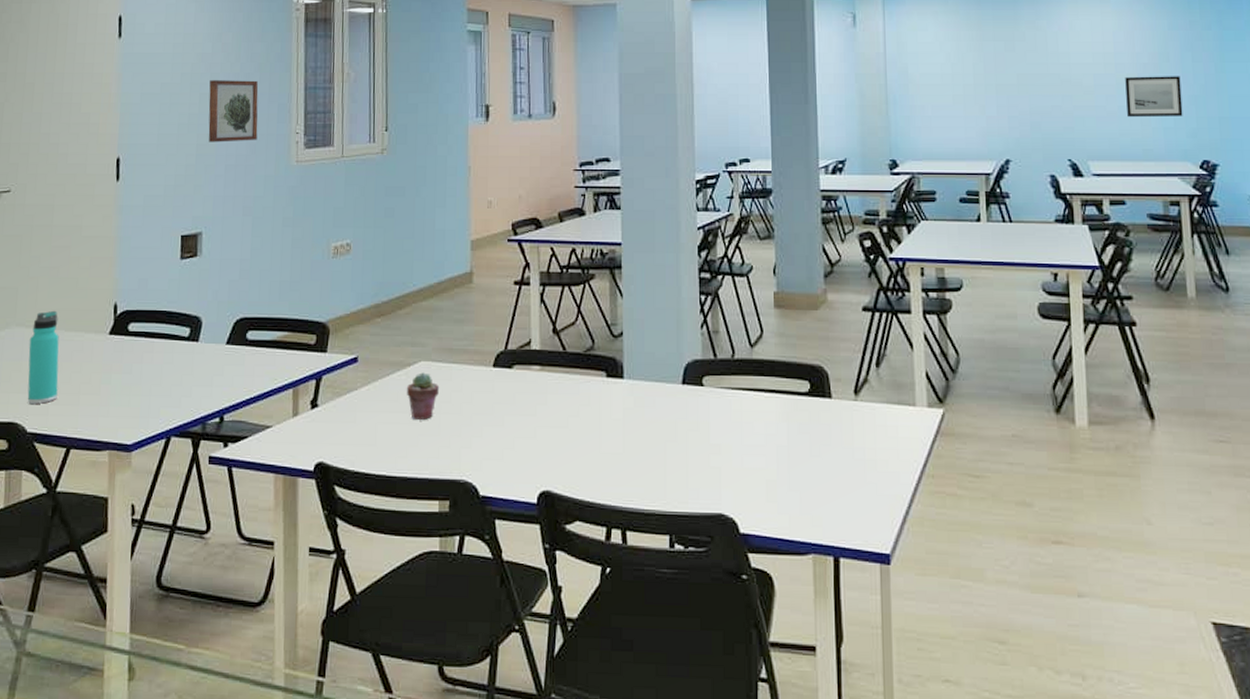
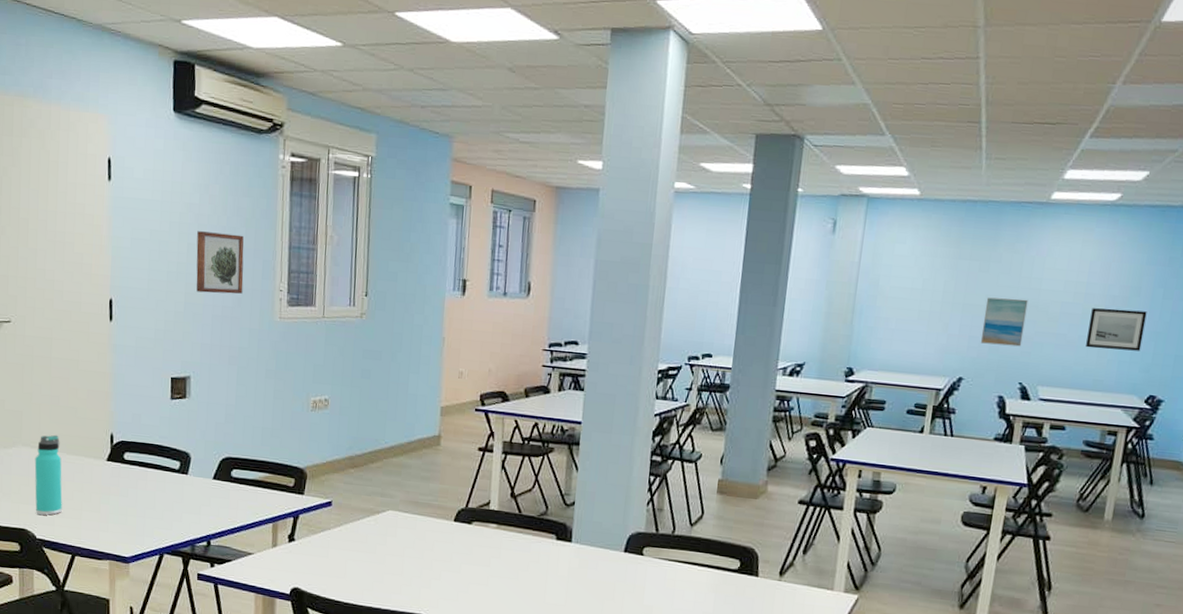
potted succulent: present [406,372,440,420] -> none [374,520,405,561]
wall art: none [1018,75,1063,123] -> present [980,297,1028,347]

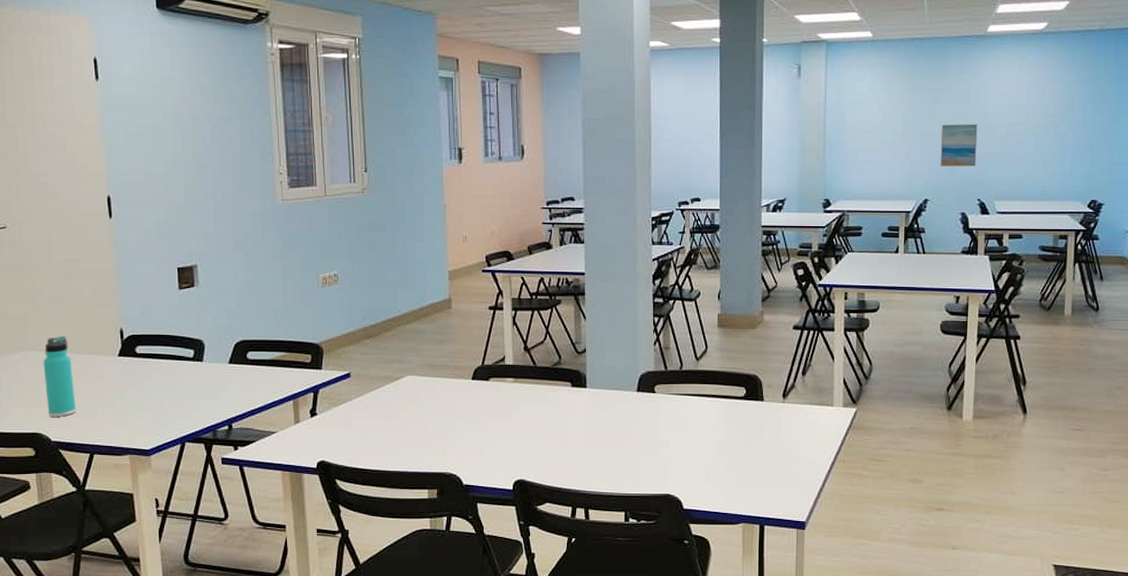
wall art: present [196,231,244,294] -> none [191,123,243,182]
wall art: present [1086,308,1147,351] -> none [1032,125,1081,163]

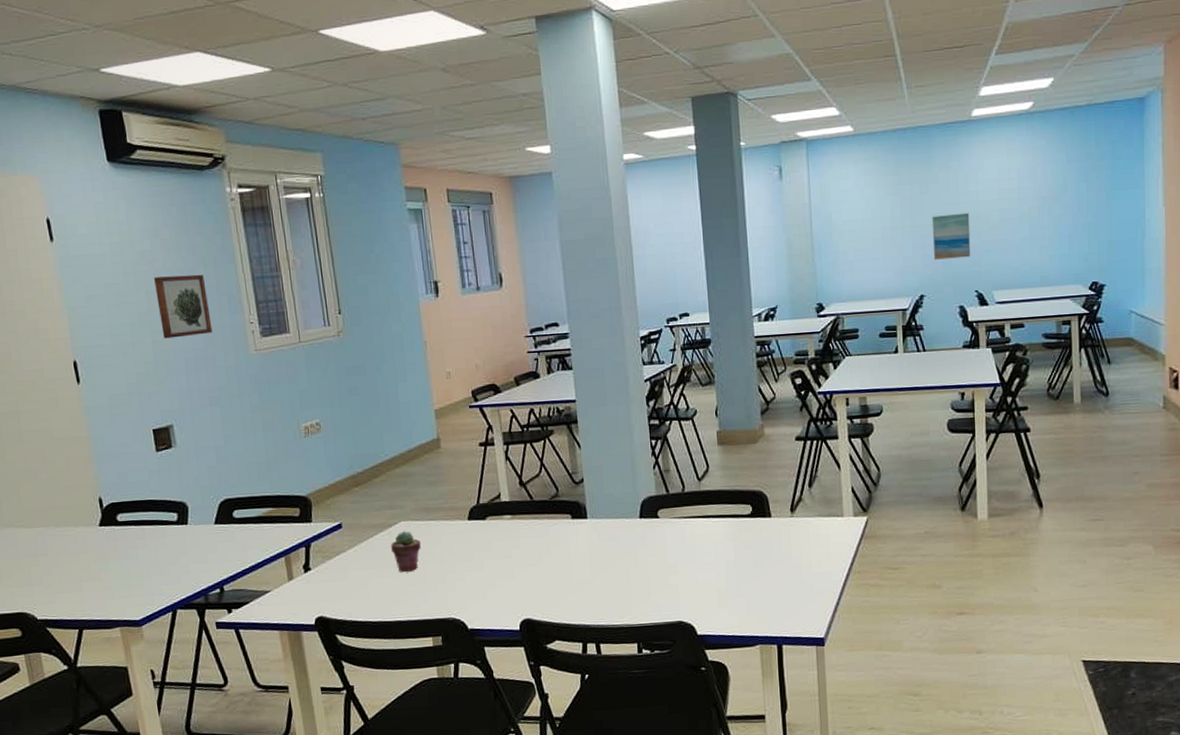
thermos bottle: present [43,335,76,417] -> none [21,509,61,595]
wall art: none [191,123,243,182] -> present [154,274,213,339]
potted succulent: none [395,385,425,424] -> present [390,531,422,572]

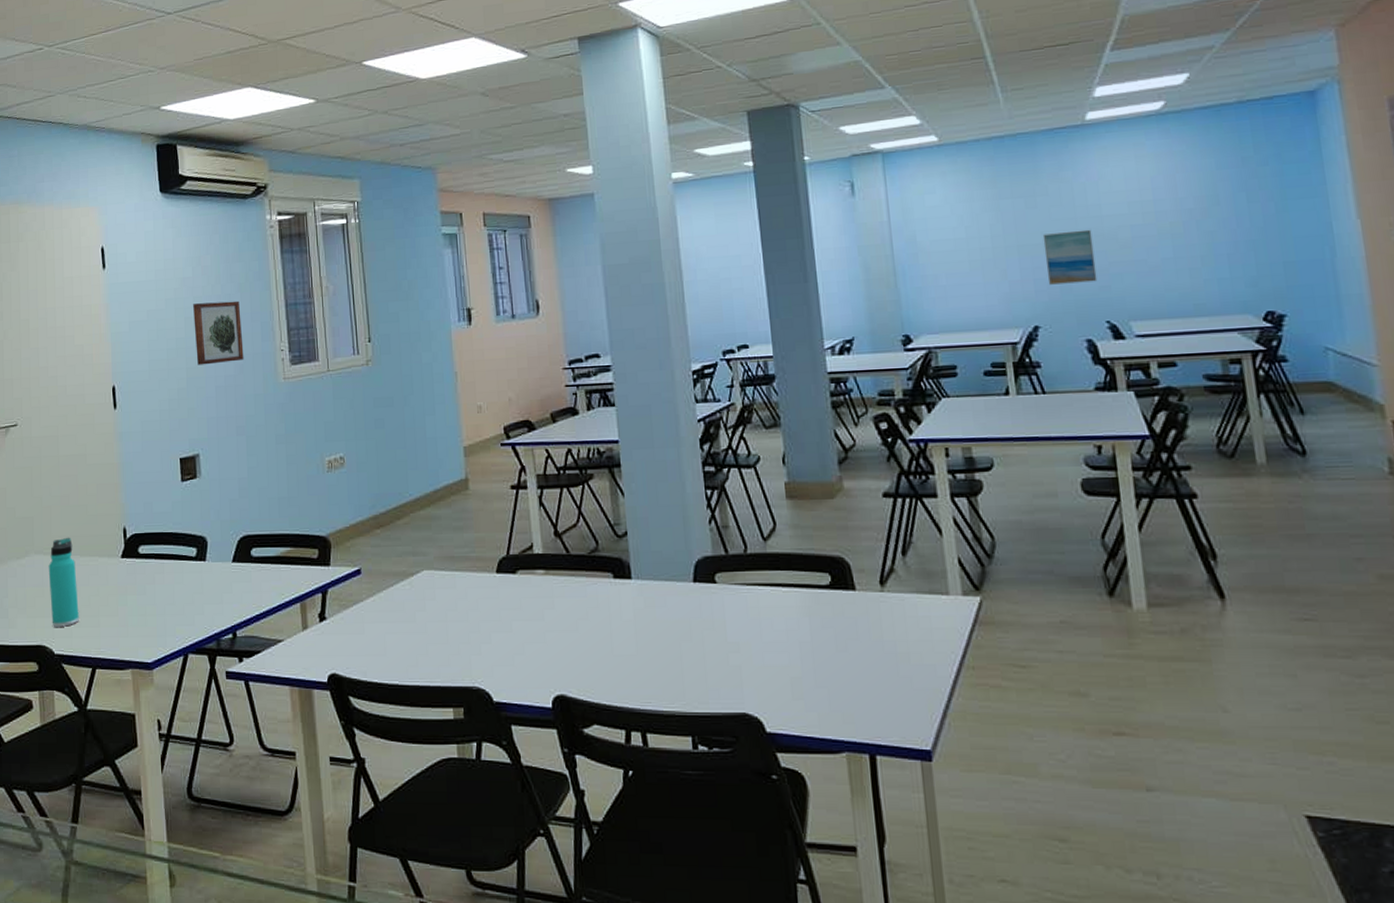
thermos bottle: none [21,509,61,595] -> present [48,537,79,627]
potted succulent: present [390,531,422,572] -> none [411,581,445,628]

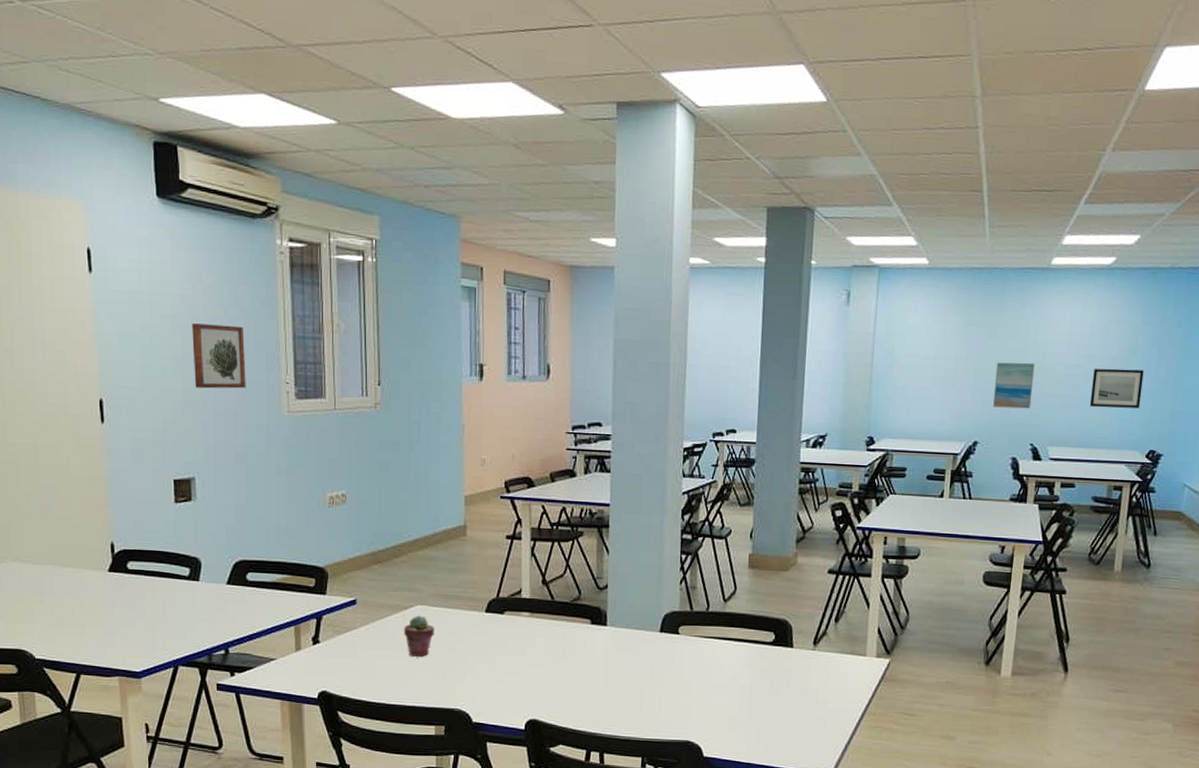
thermos bottle: present [48,537,79,627] -> none [27,547,62,633]
potted succulent: none [411,581,445,628] -> present [403,615,436,657]
wall art: none [1168,220,1240,270] -> present [1090,368,1144,409]

